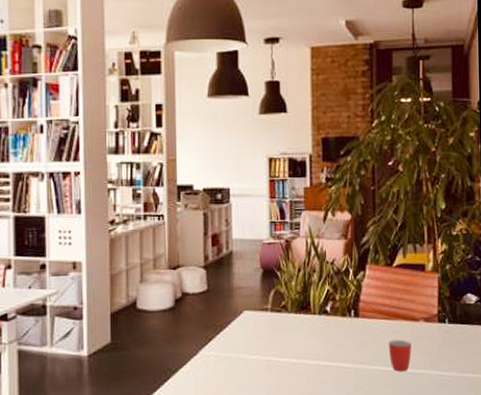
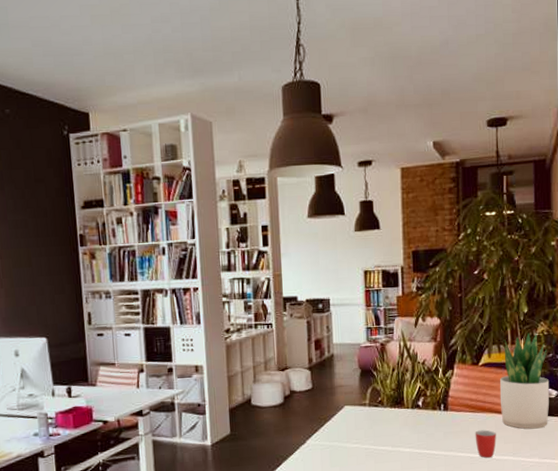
planter: none [415,231,469,339] -> present [499,332,550,429]

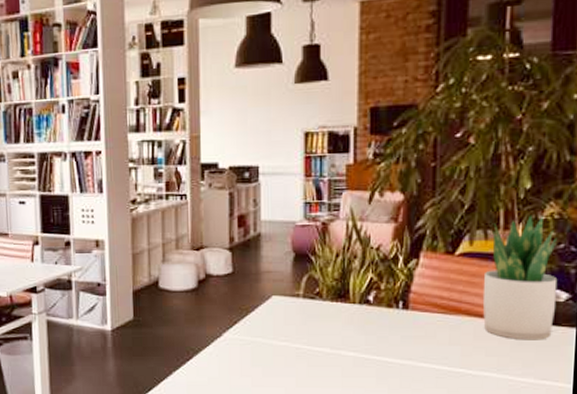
mug: present [475,430,496,458] -> none [444,337,475,372]

